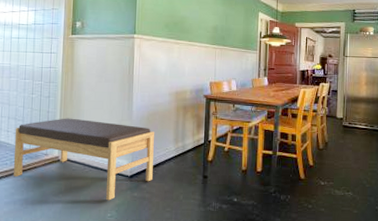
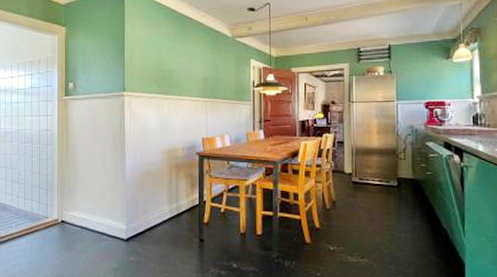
bench: present [13,118,154,201] -> none [18,180,148,265]

